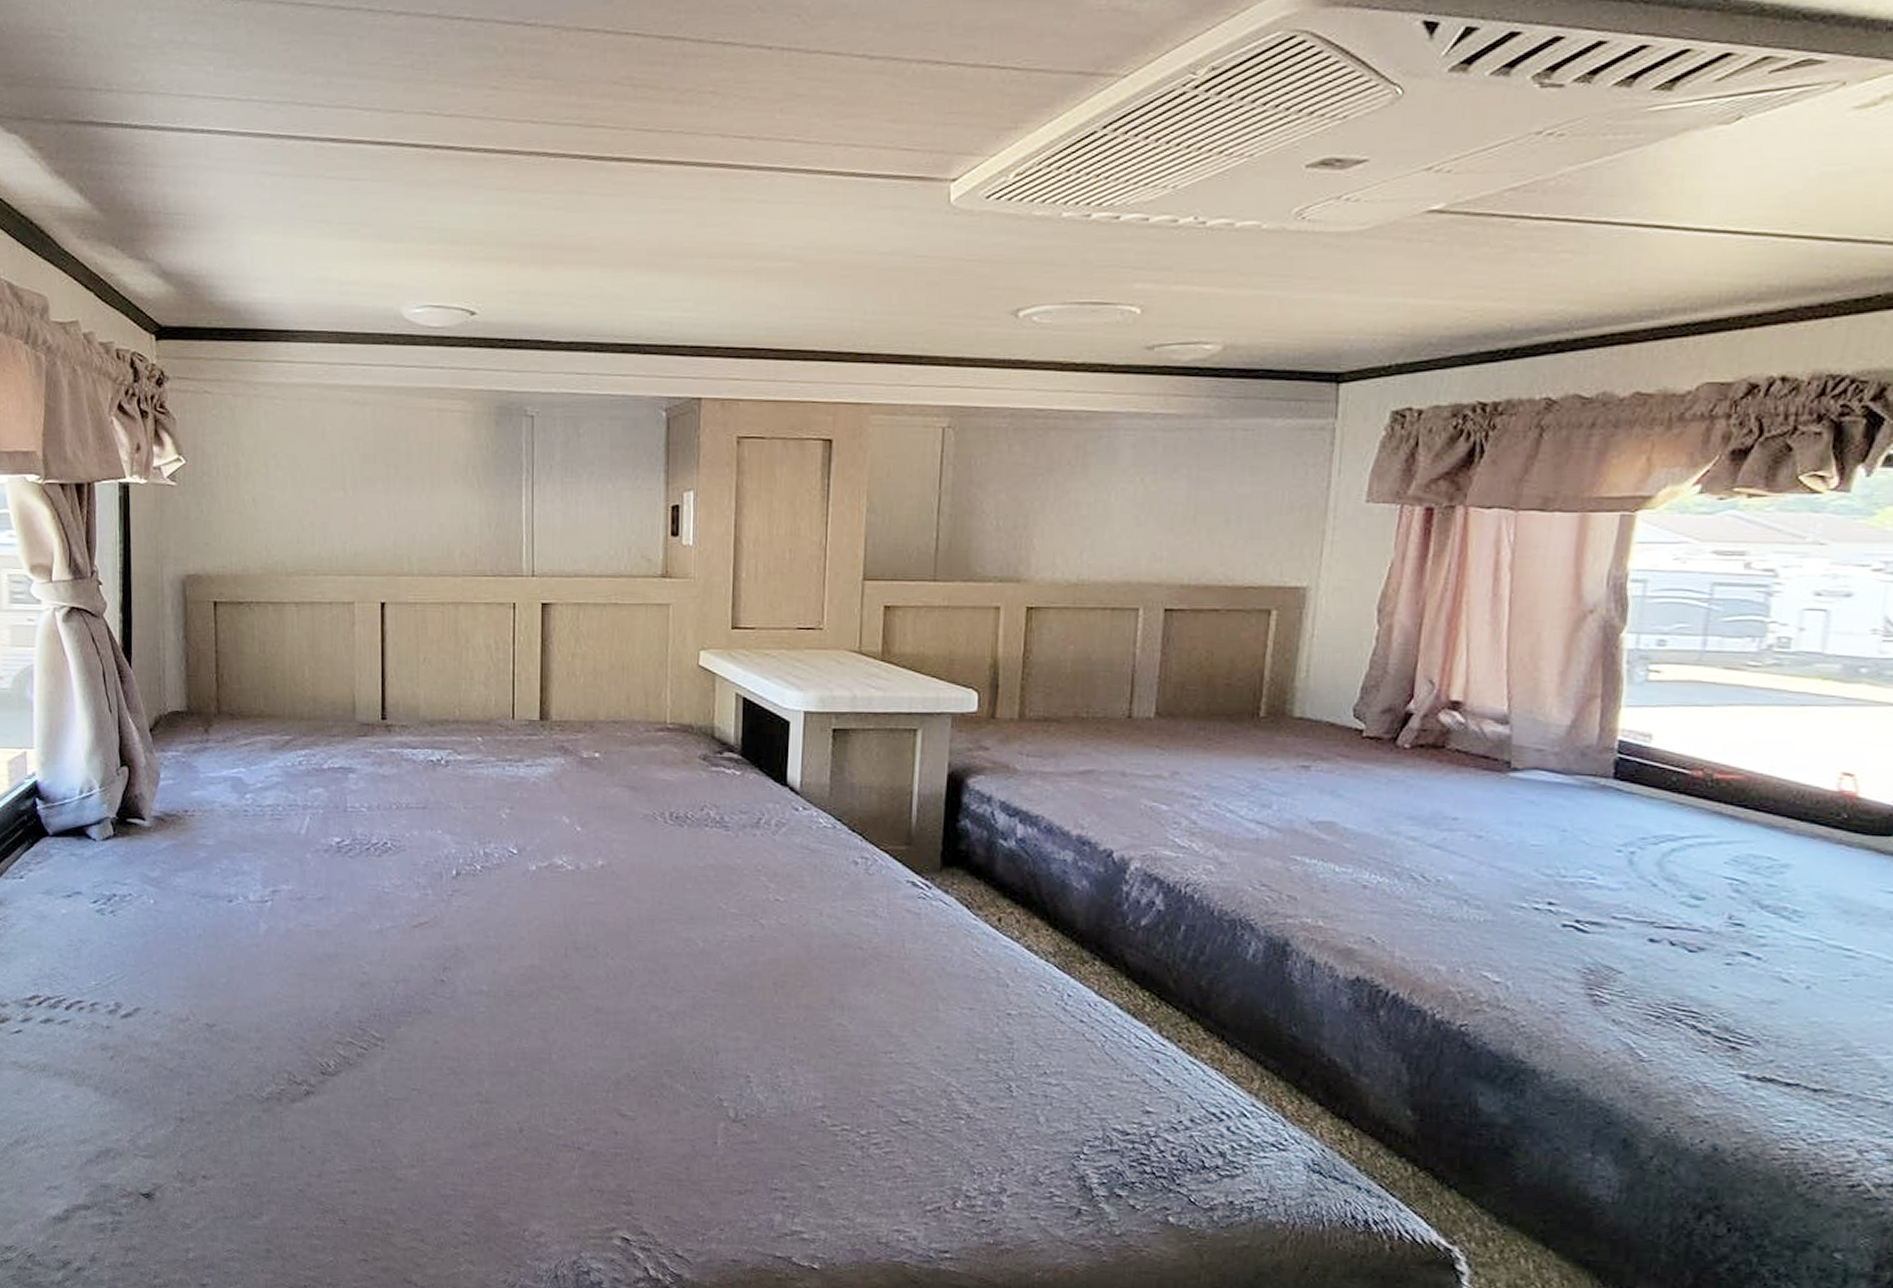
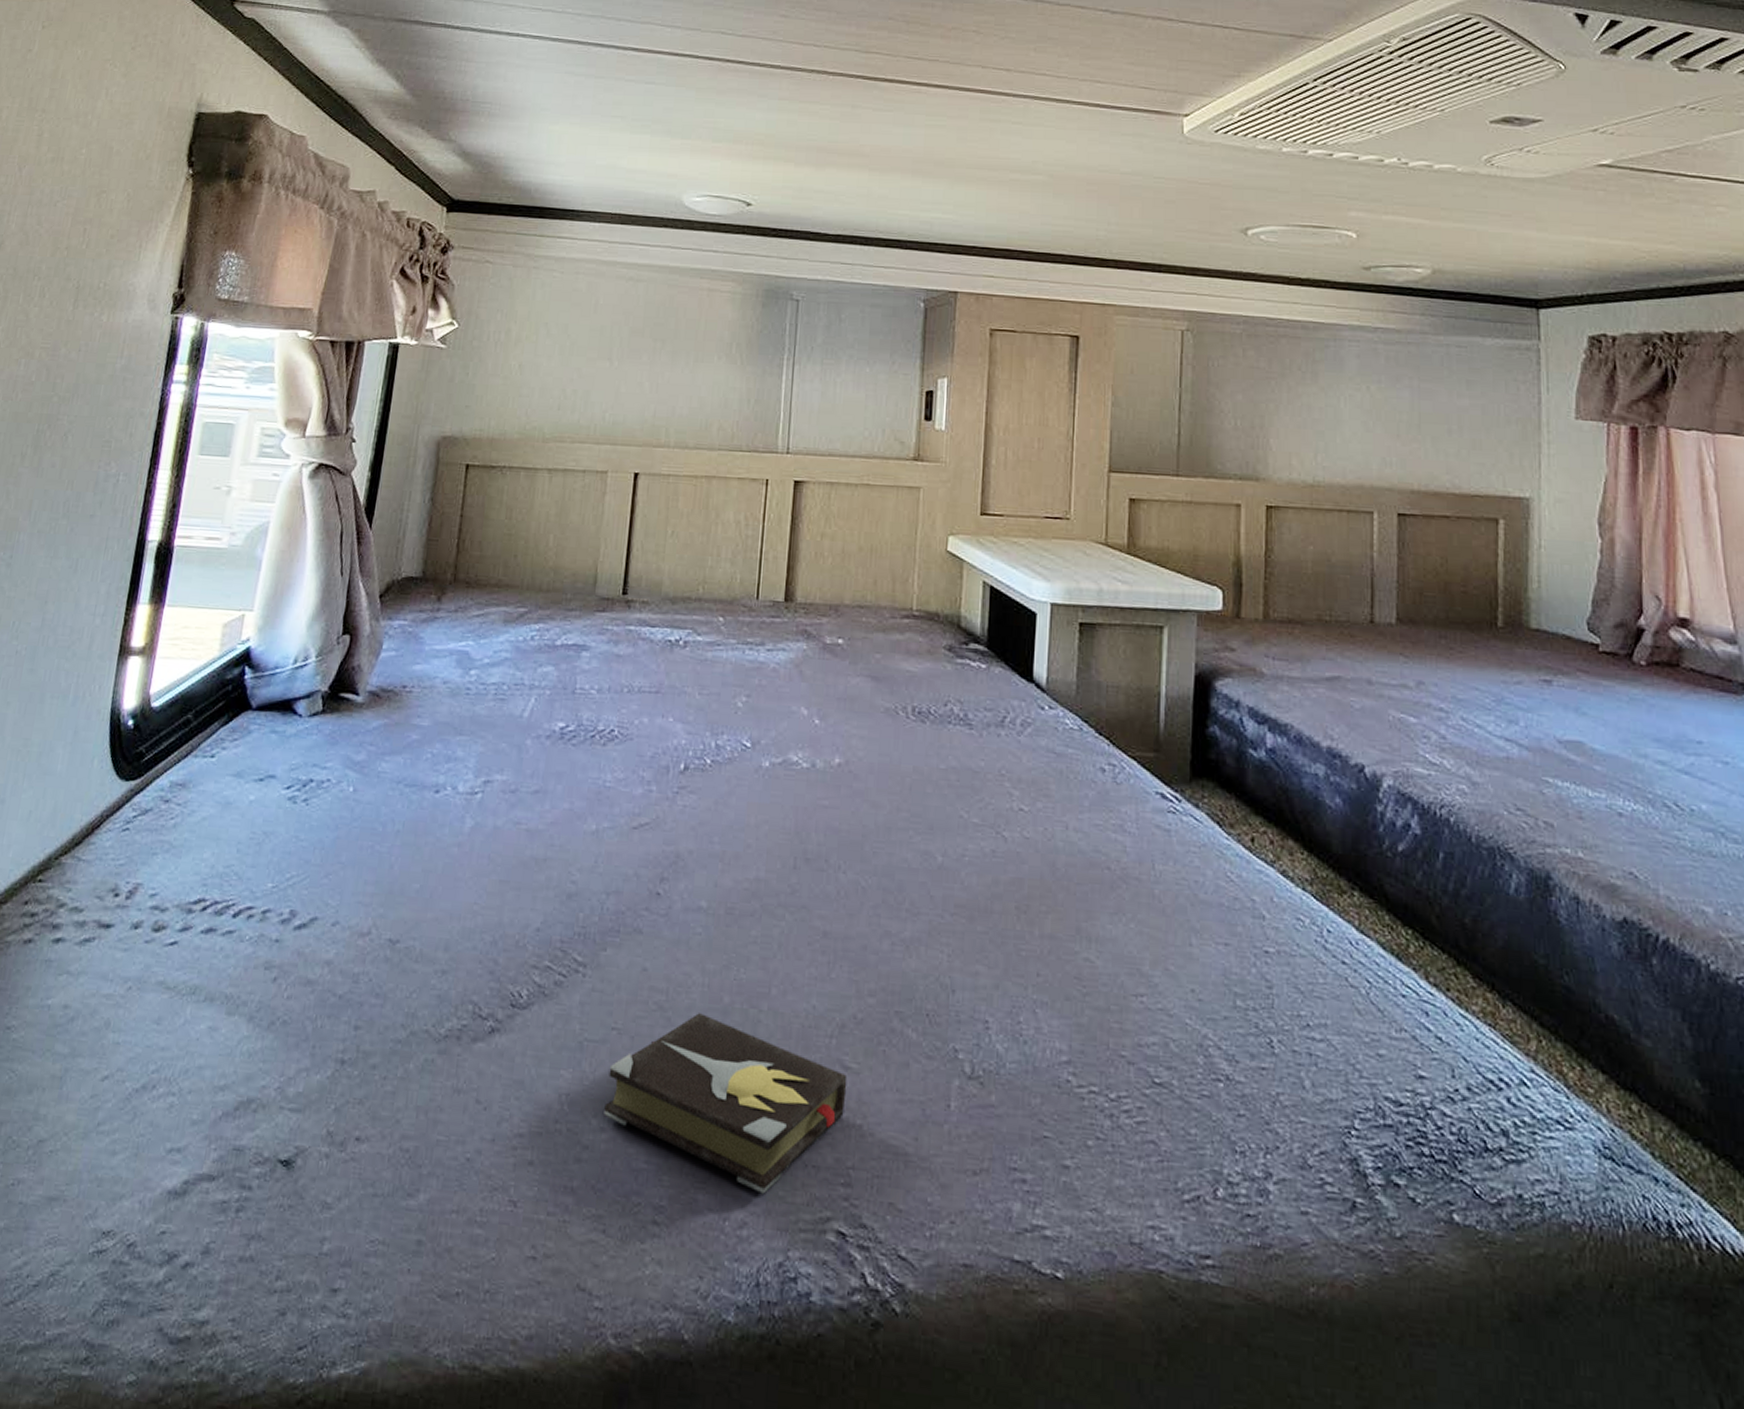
hardback book: none [412,1075,624,1212] -> present [604,1013,848,1194]

